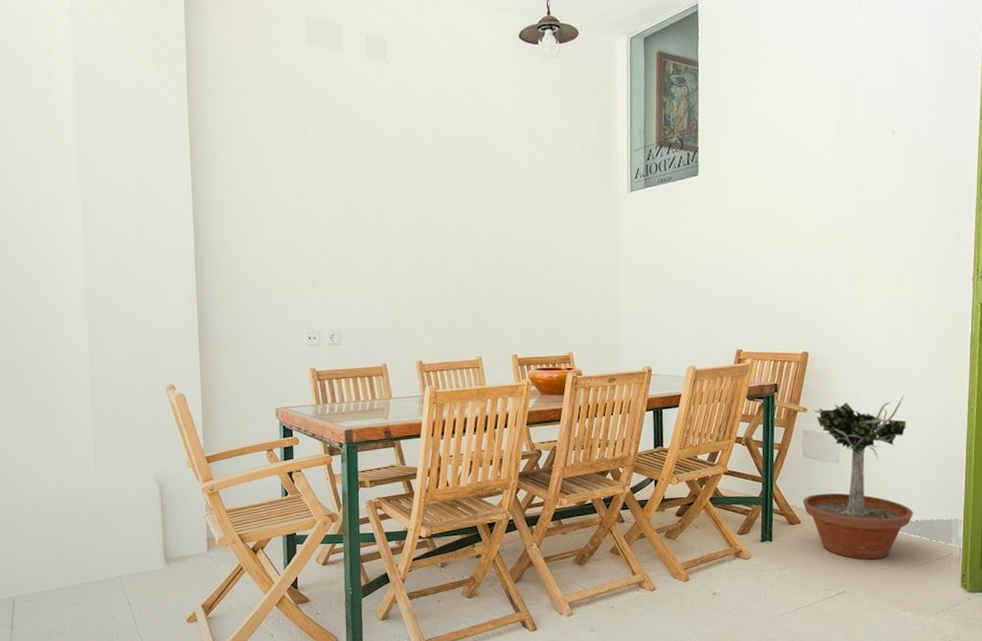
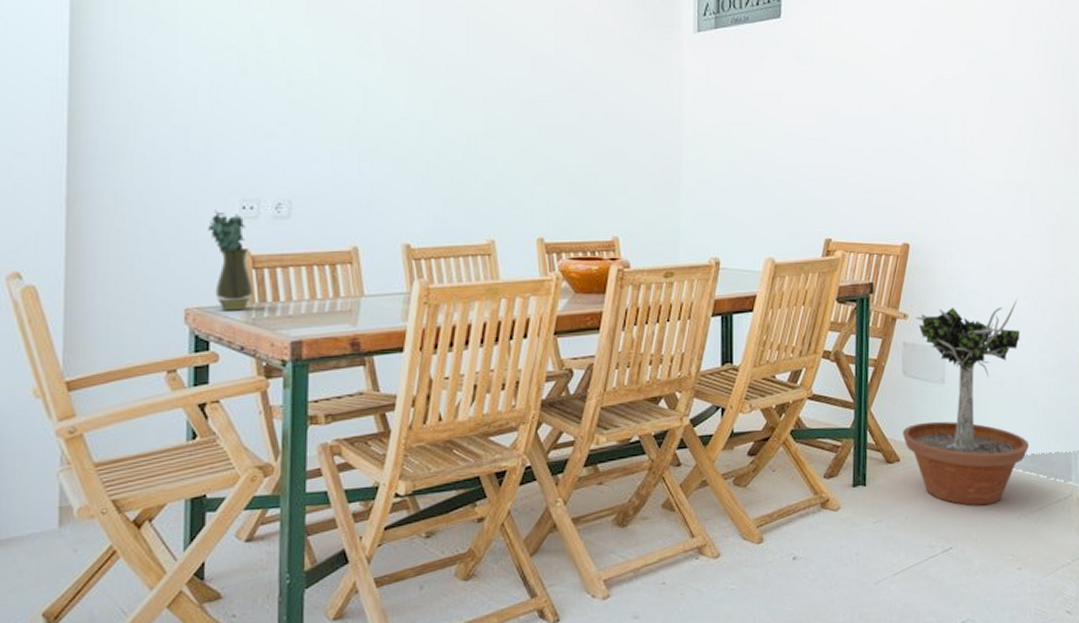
vase: none [287,340,318,410] -> present [208,209,253,311]

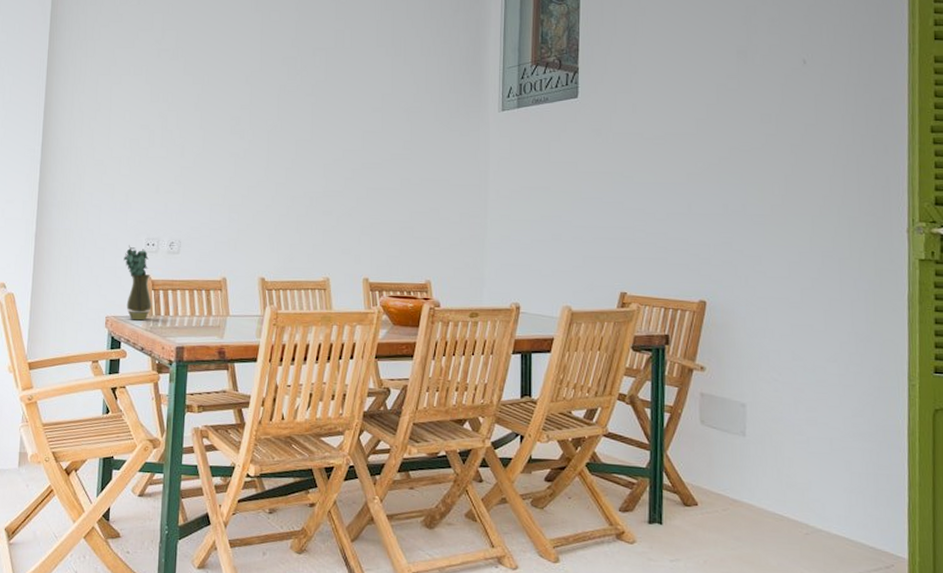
potted tree: present [902,299,1029,506] -> none [699,361,841,562]

